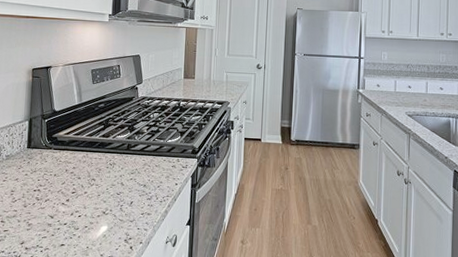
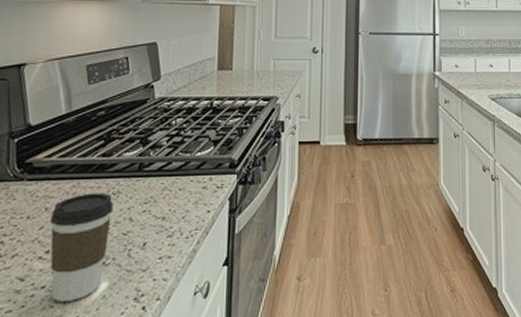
coffee cup: none [69,162,111,236] -> present [50,192,114,302]

